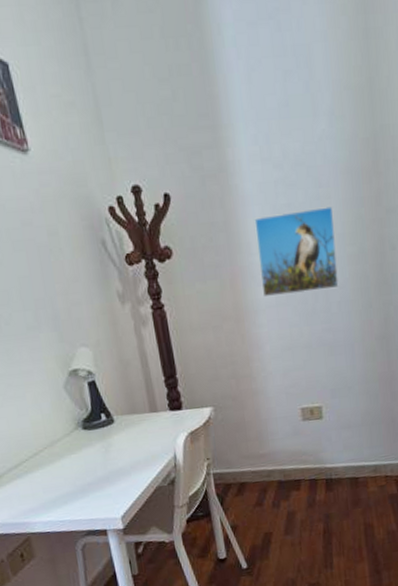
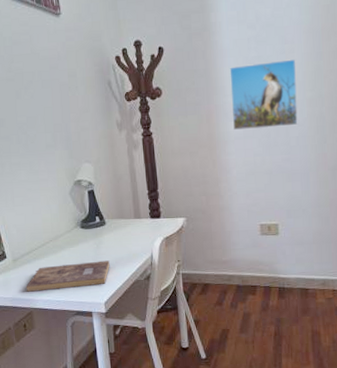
bible: none [18,466,124,514] -> present [26,260,110,292]

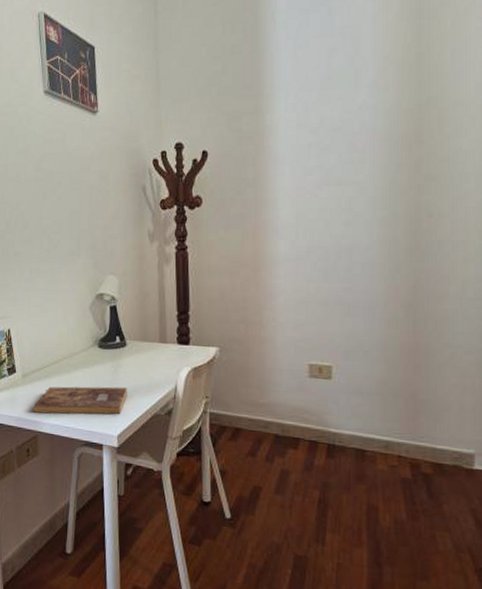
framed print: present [229,59,298,130] -> none [283,171,367,251]

